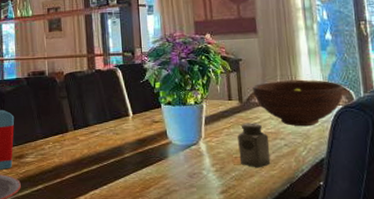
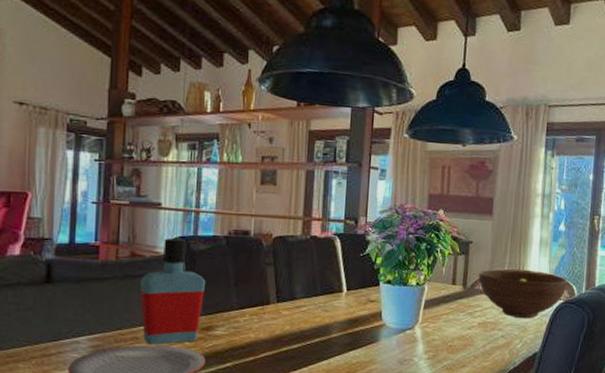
salt shaker: present [238,122,271,168] -> none [454,310,487,359]

